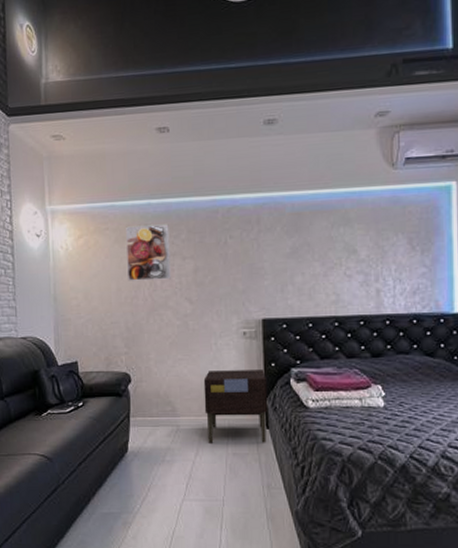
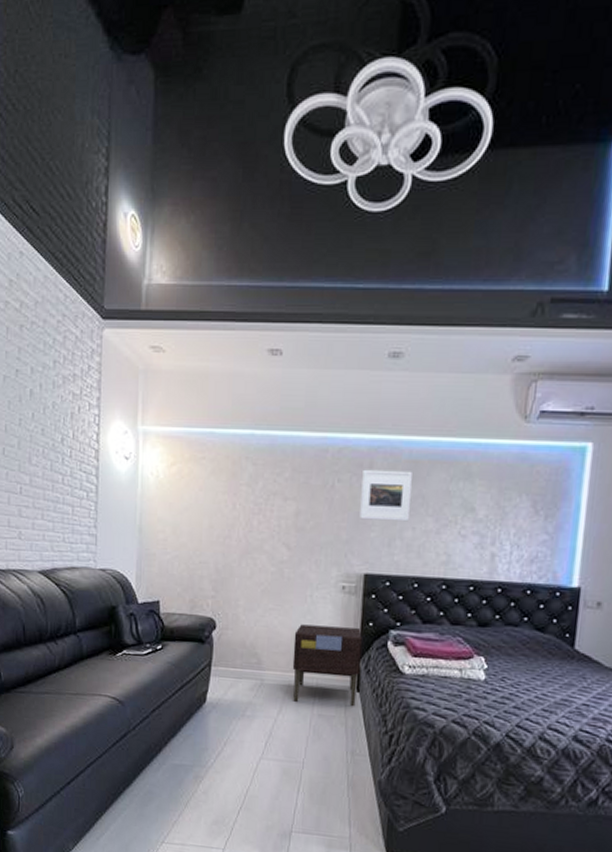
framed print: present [126,224,171,281] -> none [222,457,273,521]
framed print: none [251,222,297,270] -> present [359,469,412,522]

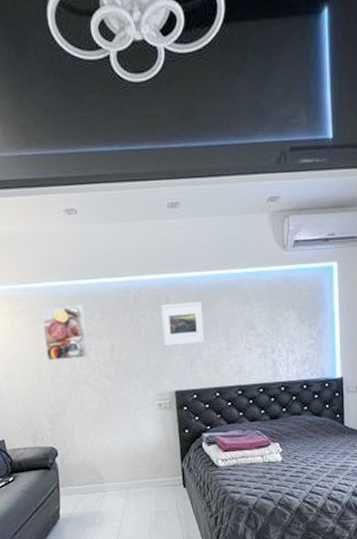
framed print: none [222,457,273,521] -> present [41,305,89,361]
nightstand: present [292,624,362,707] -> none [125,436,184,504]

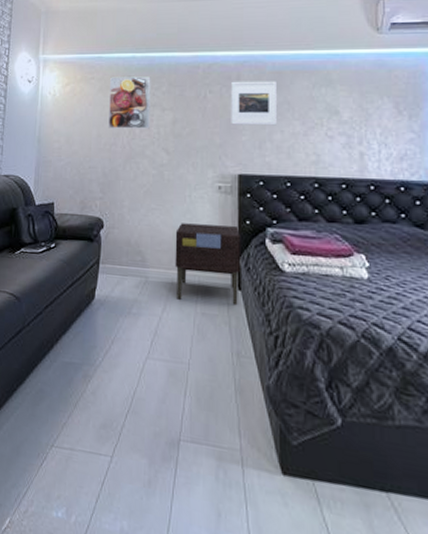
nightstand: none [125,436,184,504] -> present [175,223,240,306]

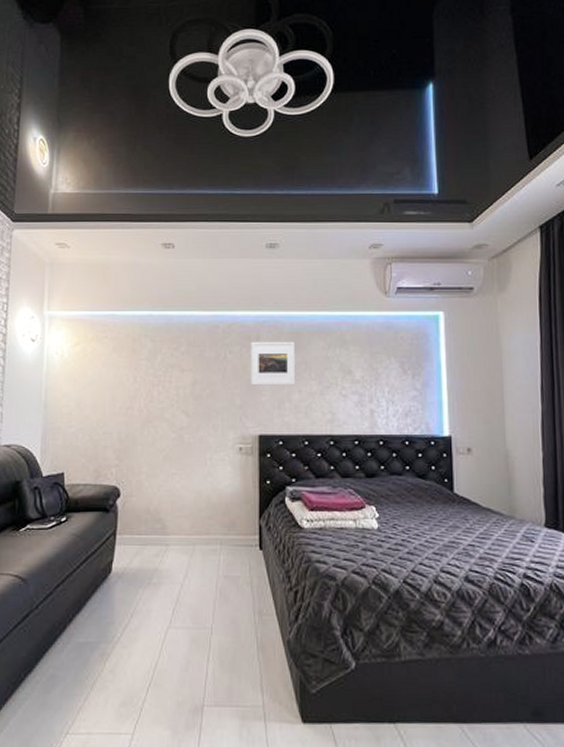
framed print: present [108,76,151,129] -> none [124,336,169,391]
nightstand: present [175,223,240,306] -> none [196,487,261,565]

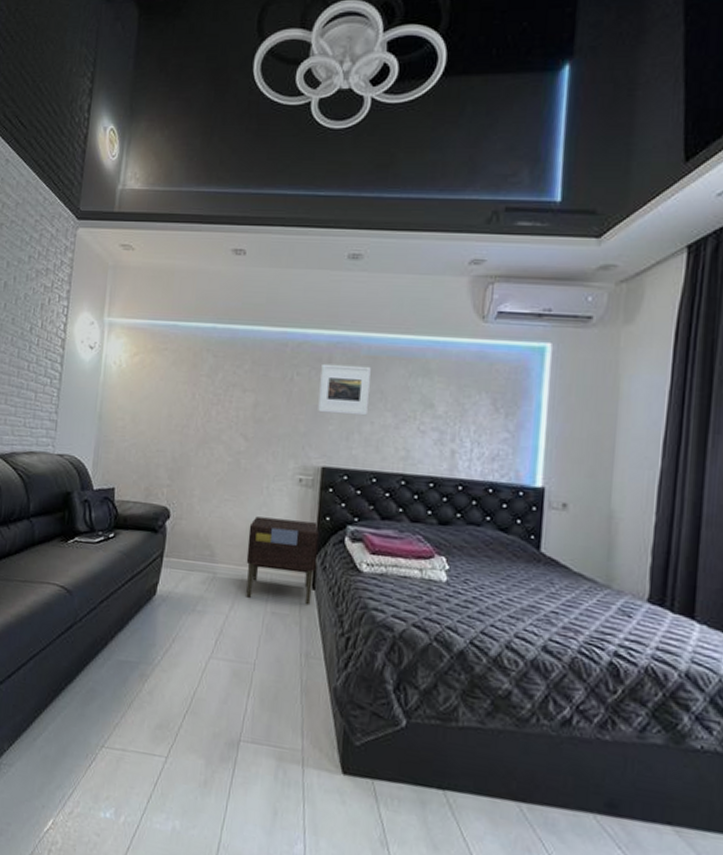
nightstand: none [196,487,261,565] -> present [246,516,319,606]

